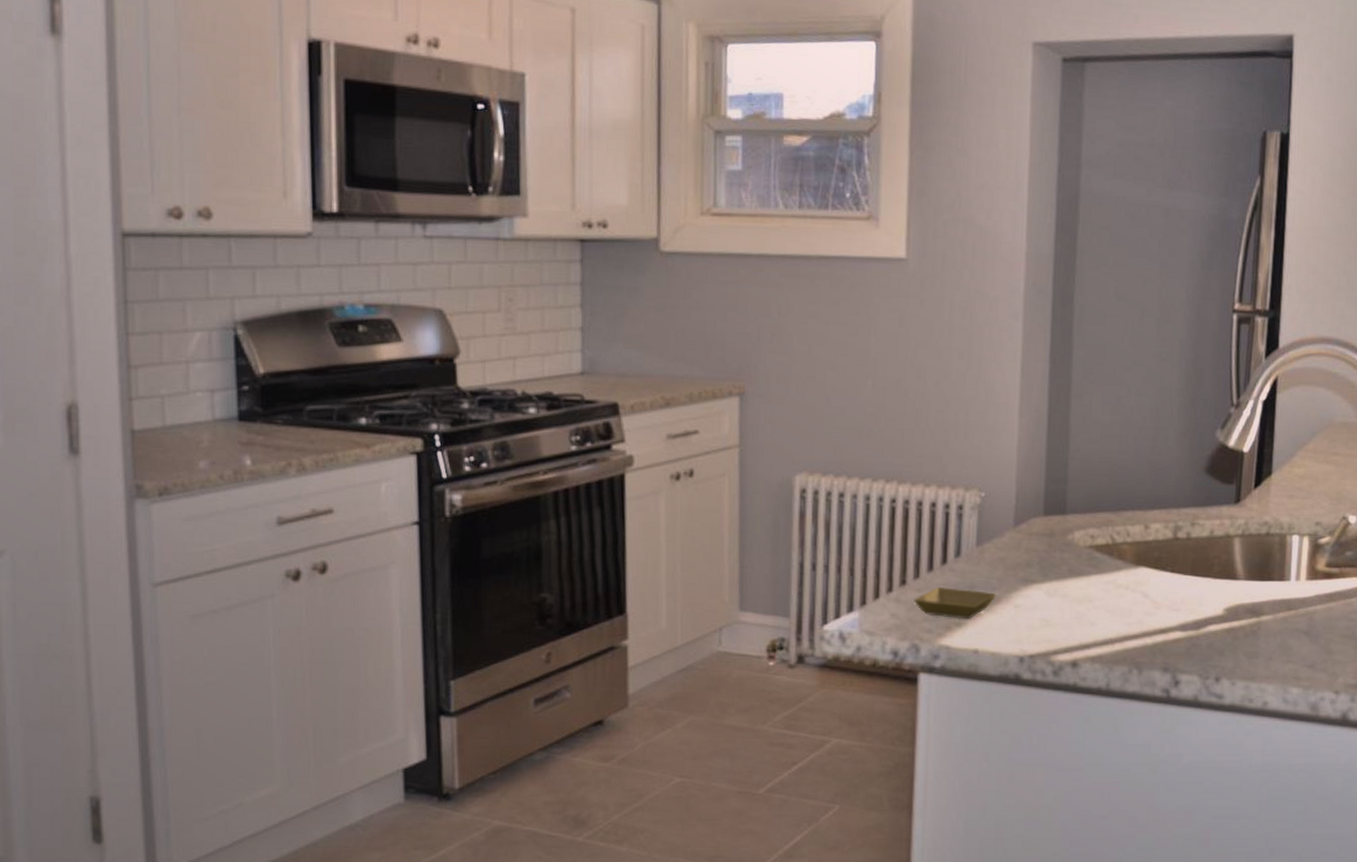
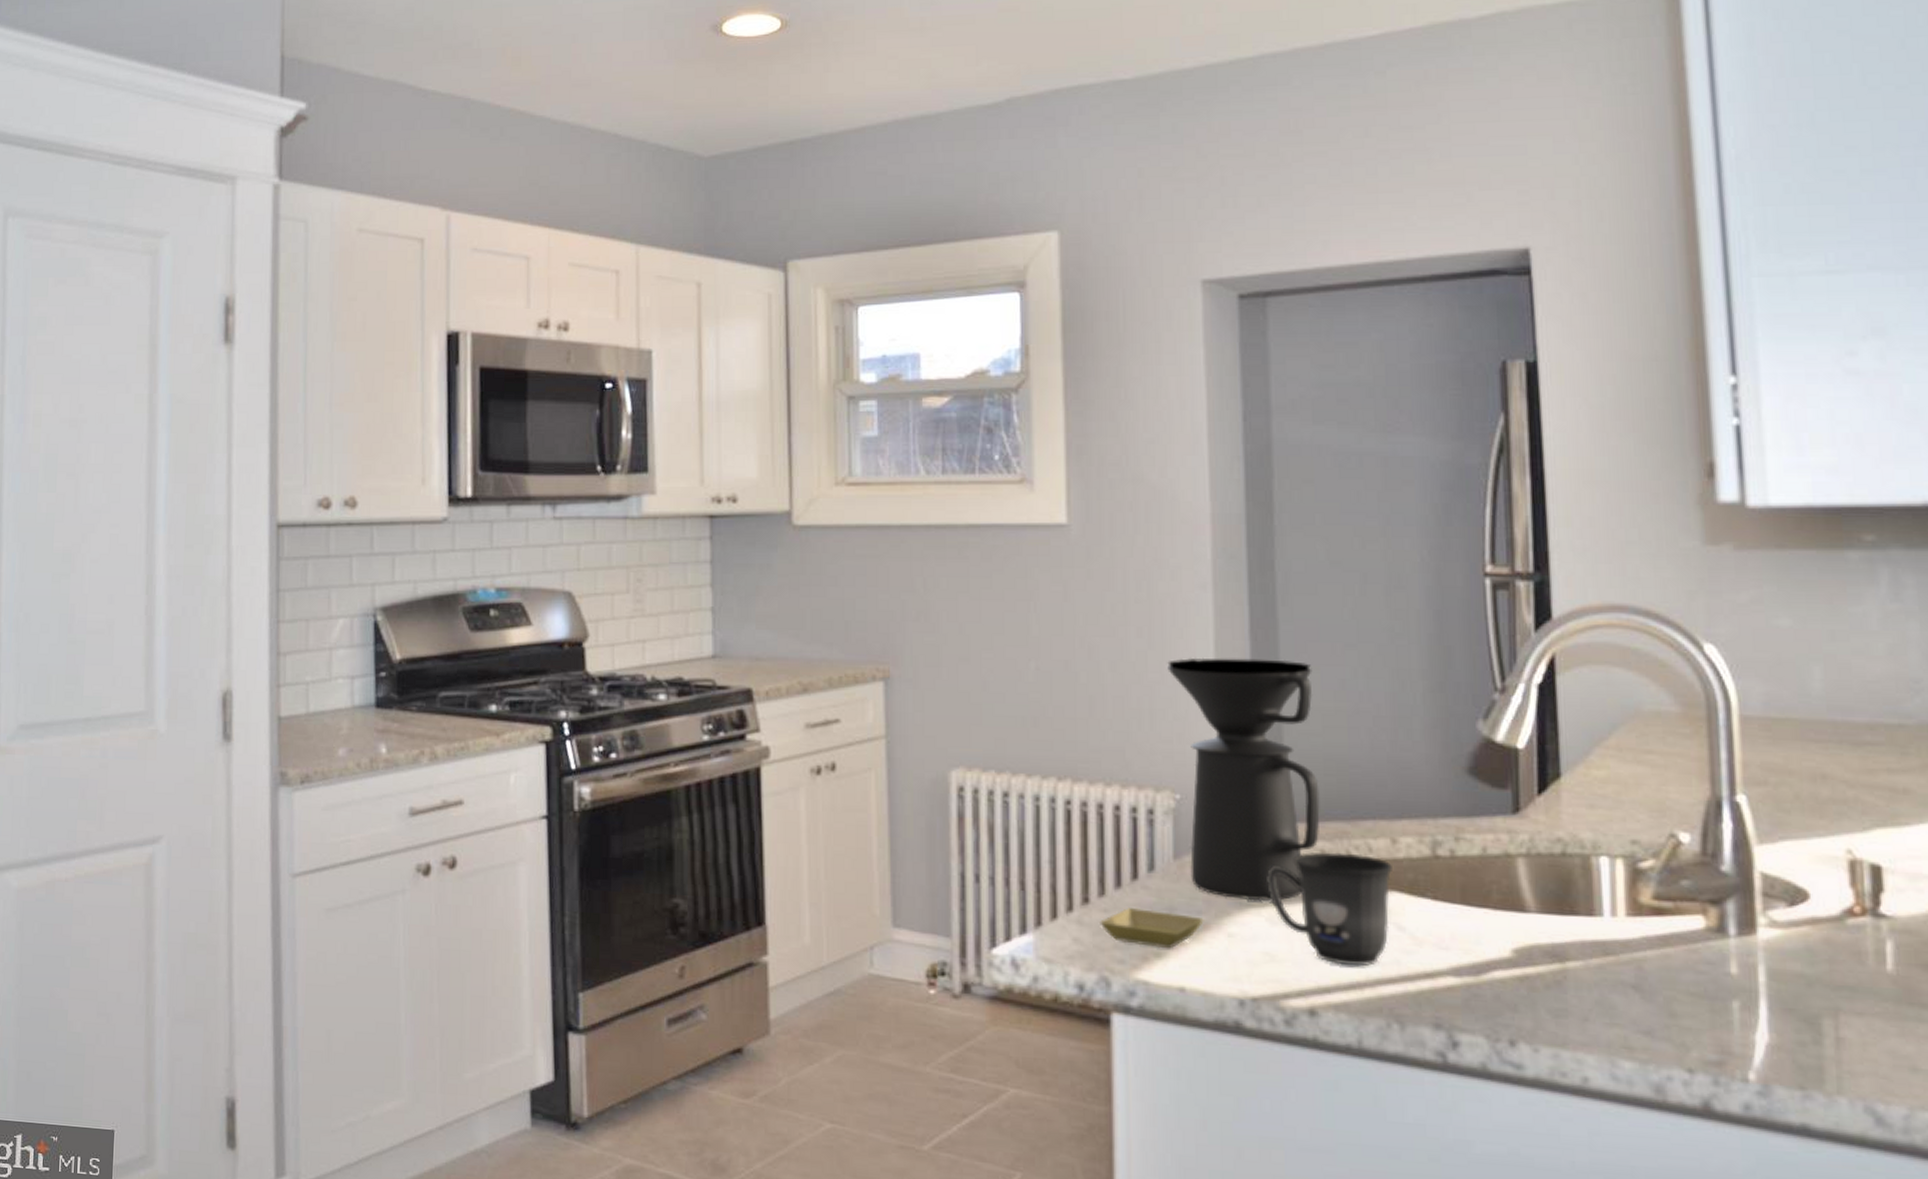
coffee maker: none [982,377,1096,578] -> present [1167,657,1320,901]
mug: none [1048,537,1144,627] -> present [1267,852,1392,966]

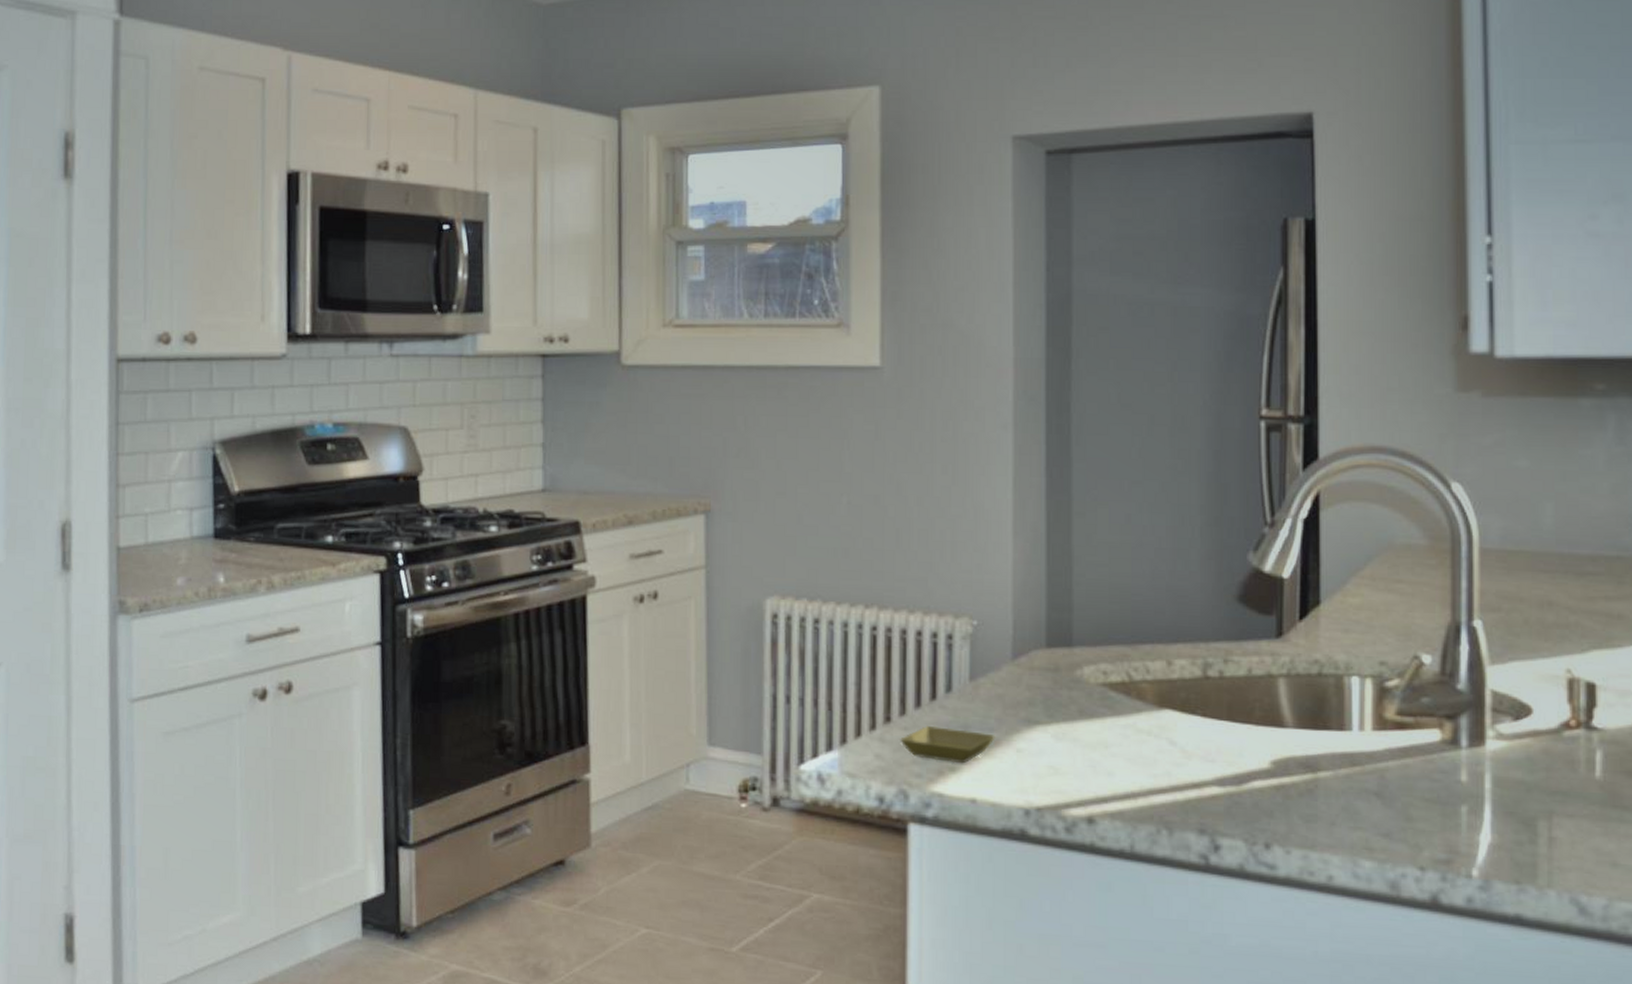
coffee maker: present [1167,657,1320,901] -> none [969,493,1104,719]
mug: present [1267,852,1392,966] -> none [1054,673,1167,778]

